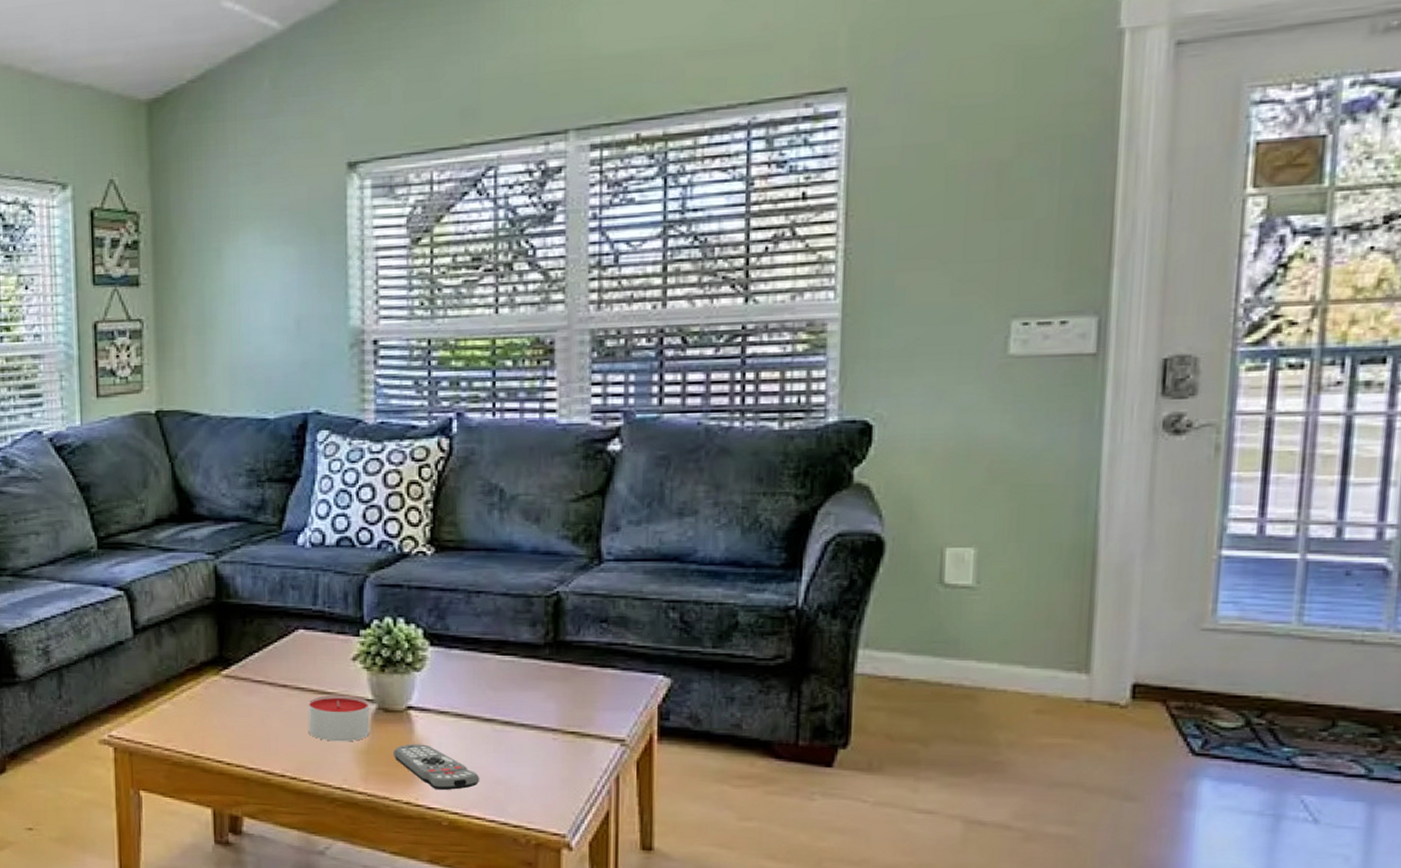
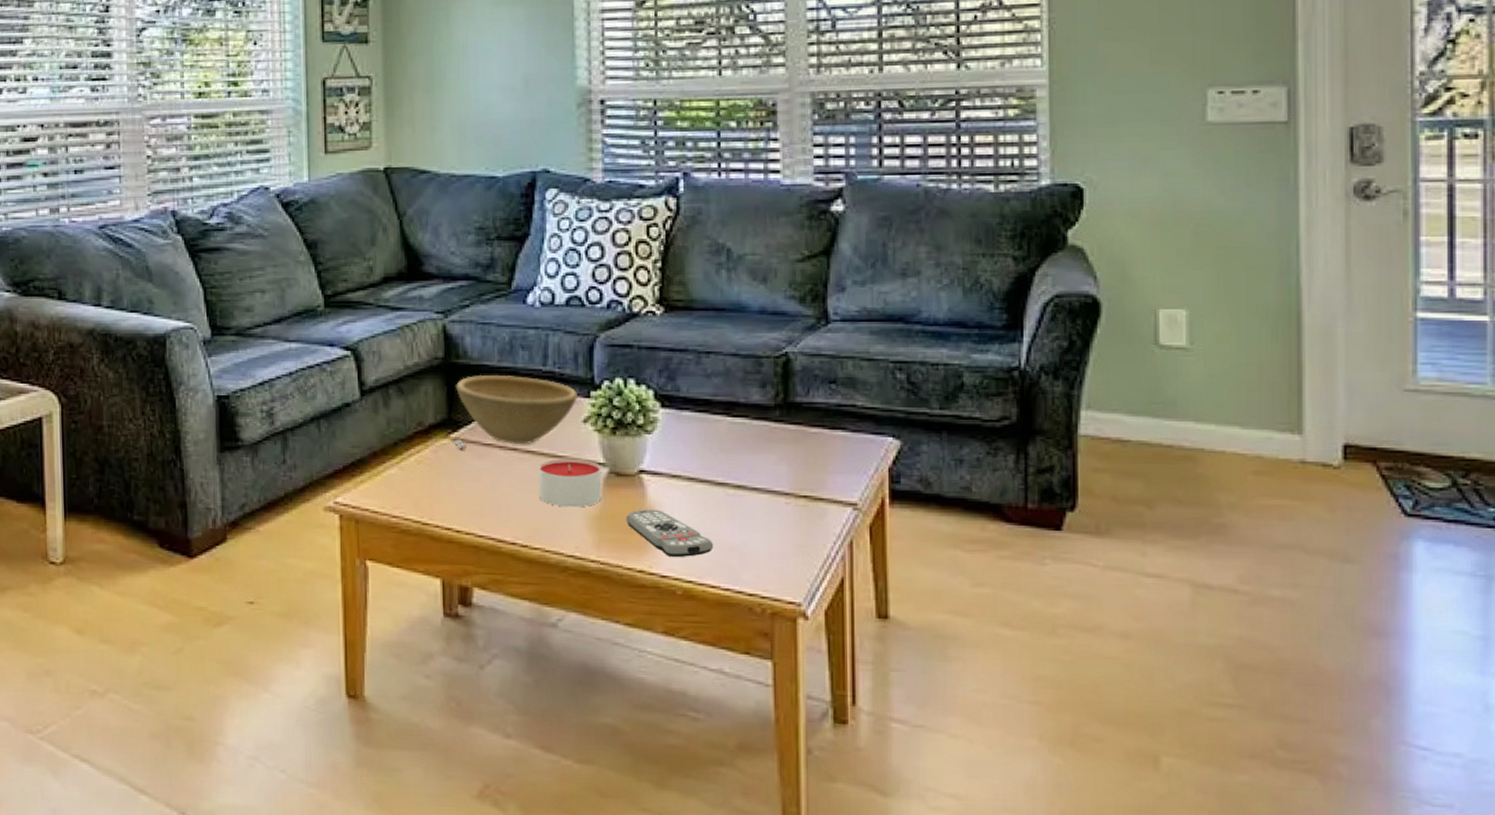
bowl: none [224,615,347,686] -> present [453,375,578,450]

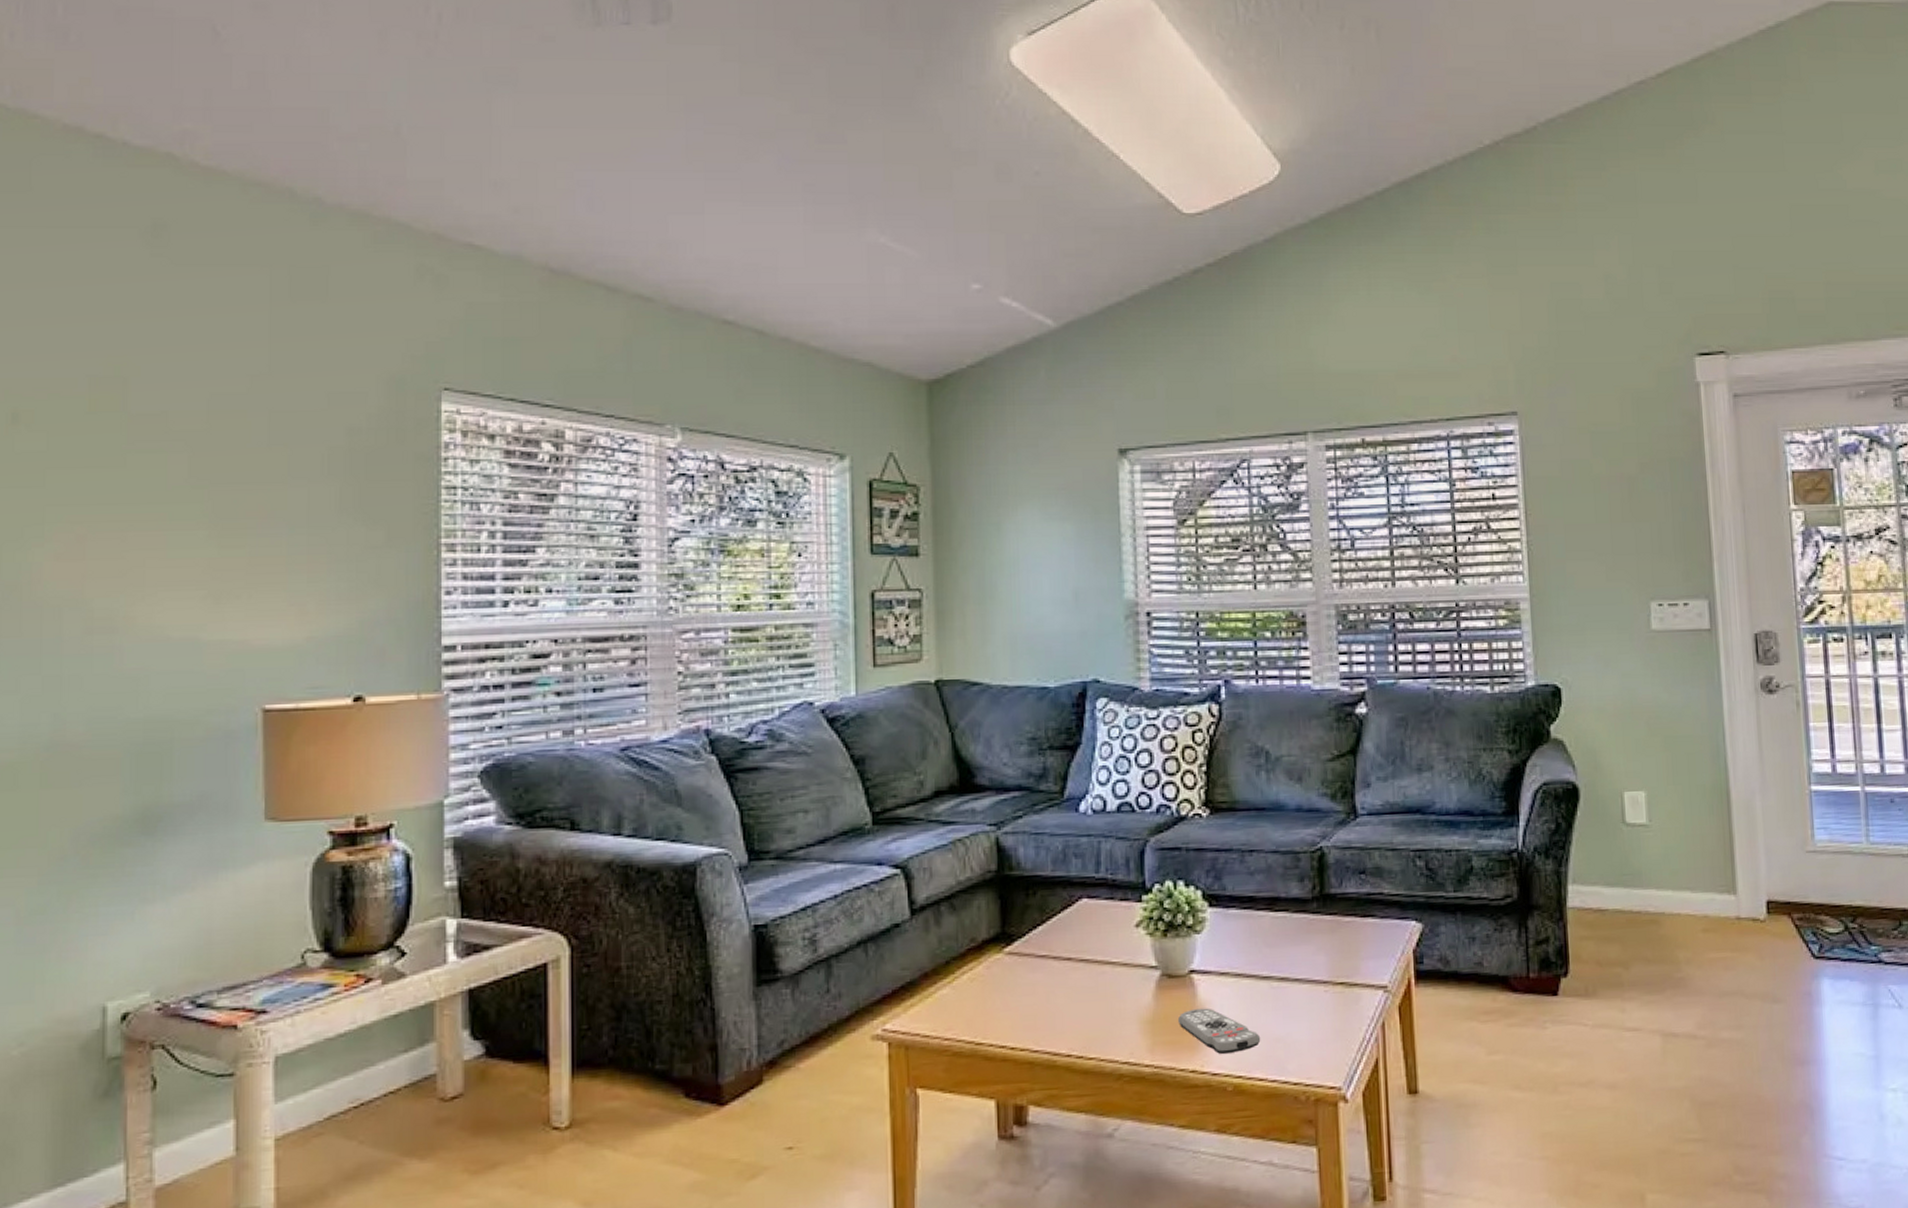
bowl: present [453,375,578,450] -> none [1007,884,1130,964]
candle: present [539,458,602,508] -> none [1093,963,1155,1014]

